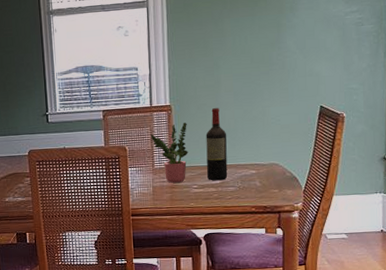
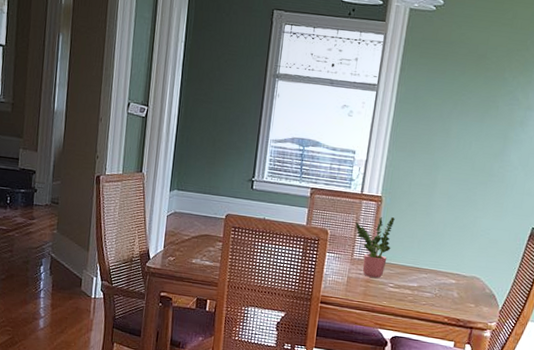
wine bottle: present [206,108,228,181] -> none [405,208,433,284]

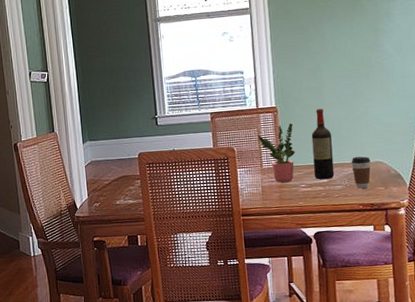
wine bottle: none [405,208,433,284] -> present [311,109,335,180]
coffee cup: none [445,267,468,302] -> present [351,156,371,189]

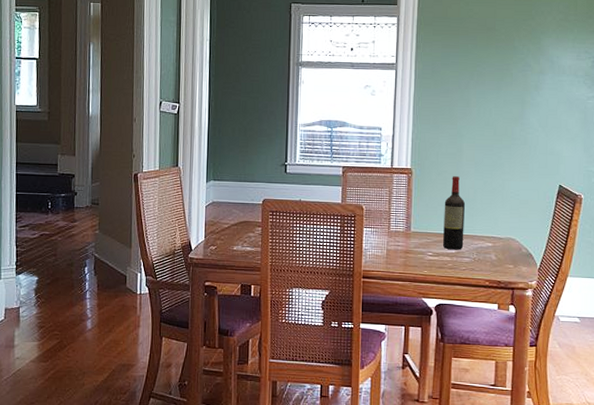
potted plant: present [258,123,295,183] -> none [389,188,426,248]
coffee cup: present [351,156,371,189] -> none [482,230,503,264]

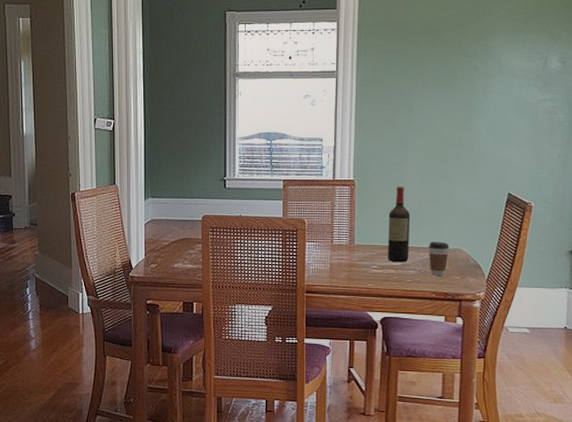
coffee cup: none [482,230,503,264] -> present [428,242,449,276]

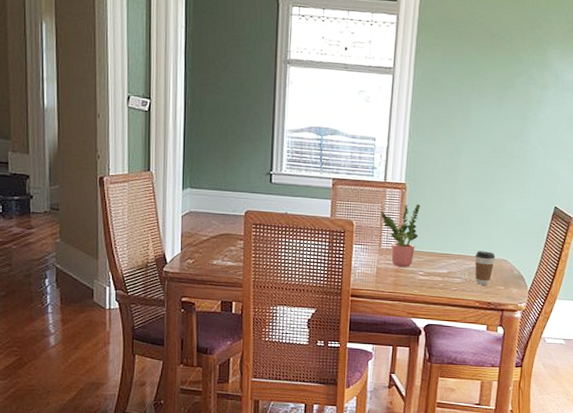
potted plant: none [331,199,370,261] -> present [381,204,420,267]
wine bottle: present [387,187,410,263] -> none [434,193,459,270]

